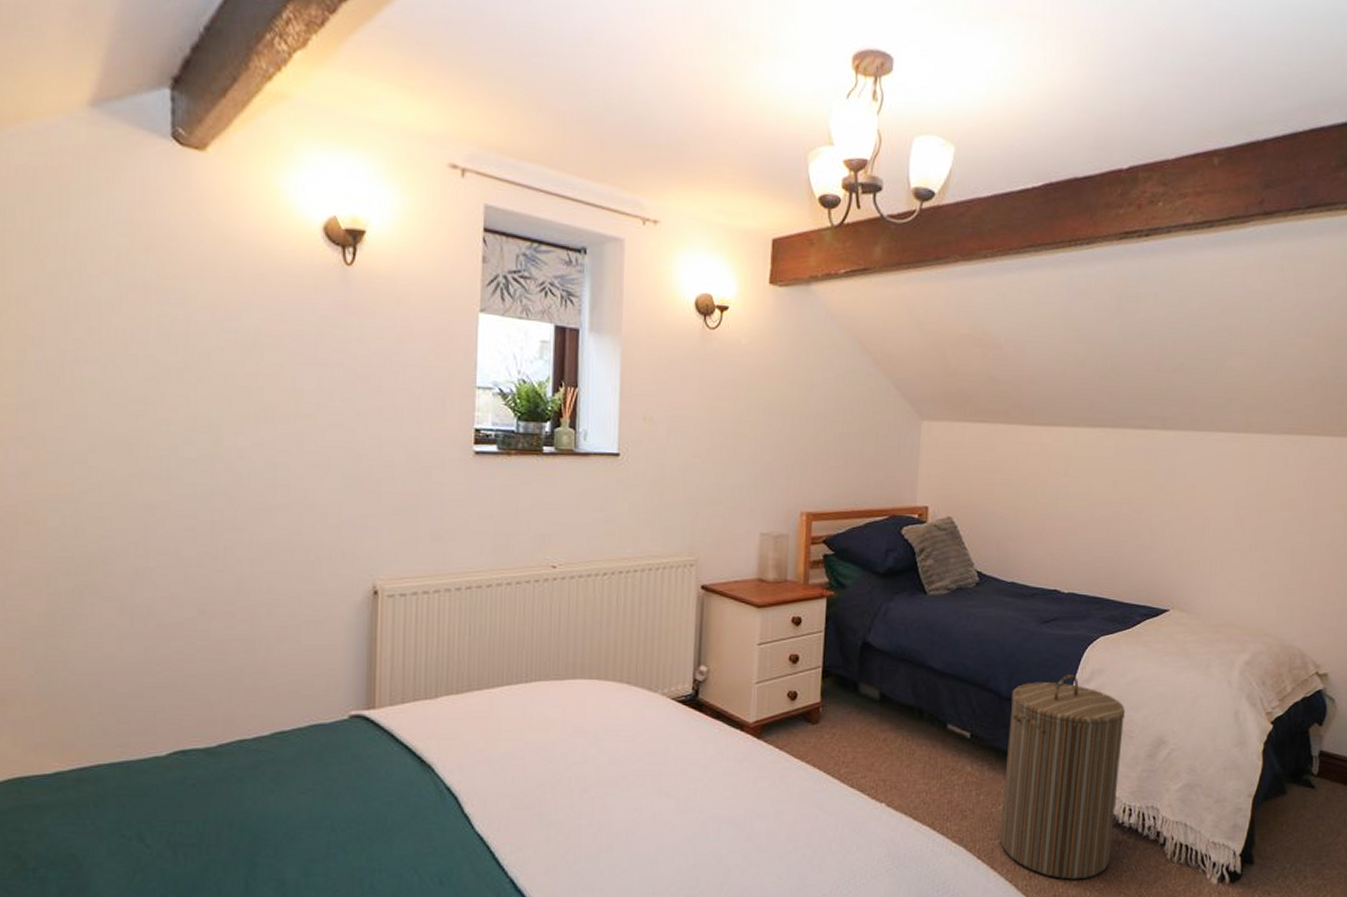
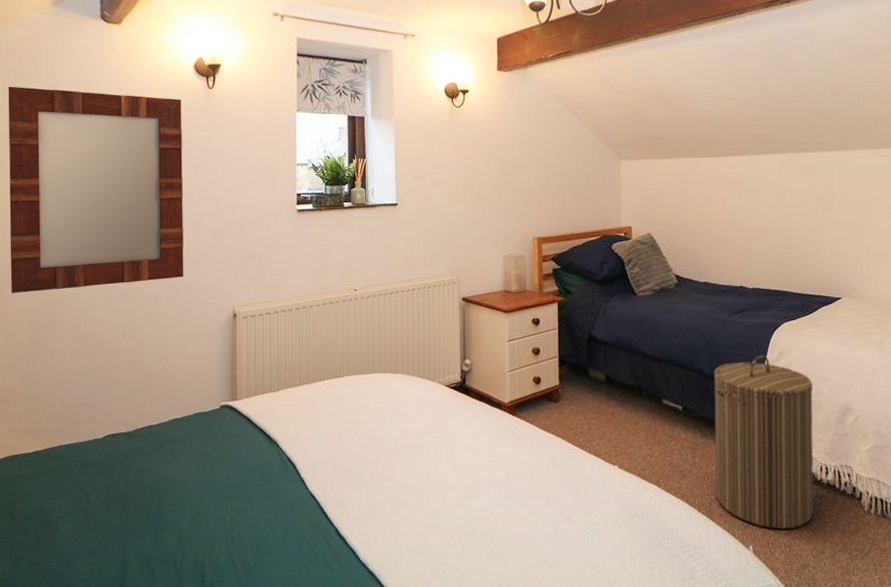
home mirror: none [10,226,302,544] -> present [8,86,184,294]

